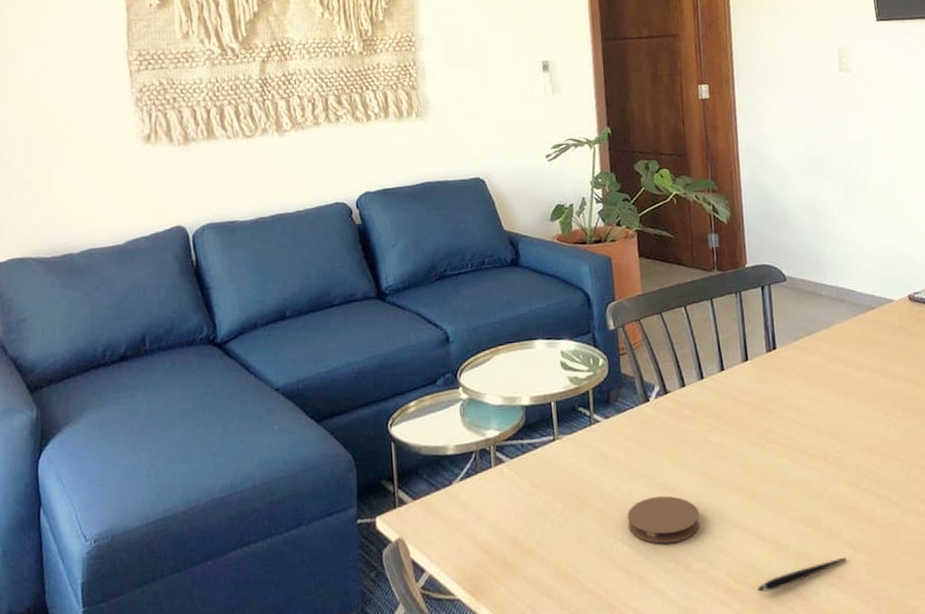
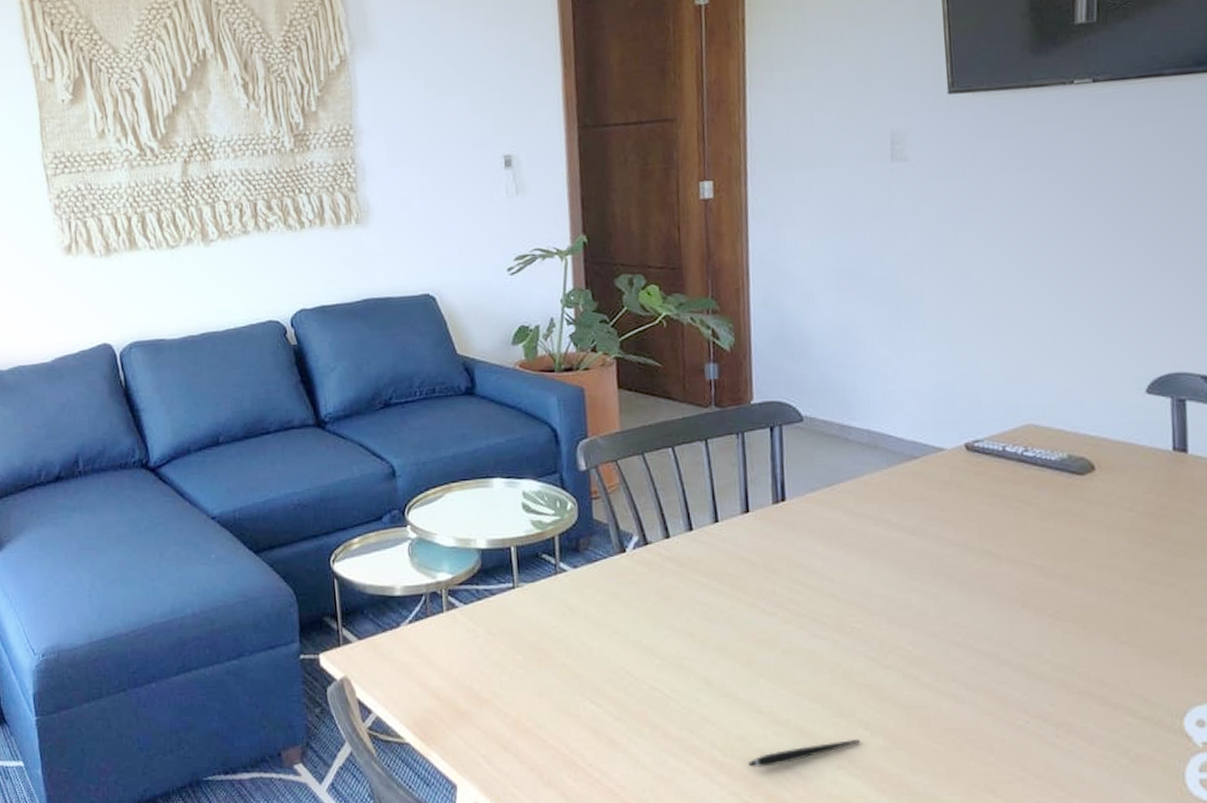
coaster: present [628,495,701,544] -> none [597,656,683,706]

